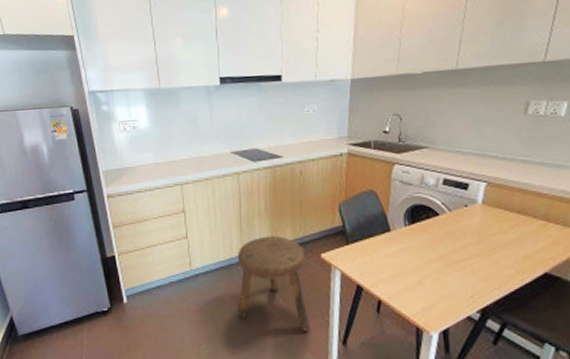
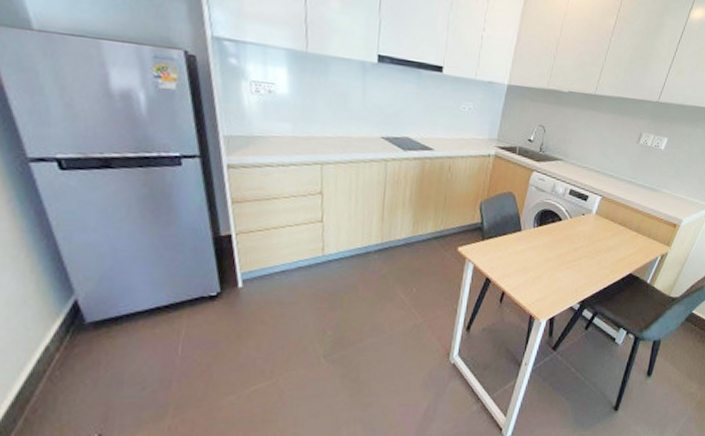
stool: present [237,236,310,332] -> none [369,226,444,319]

